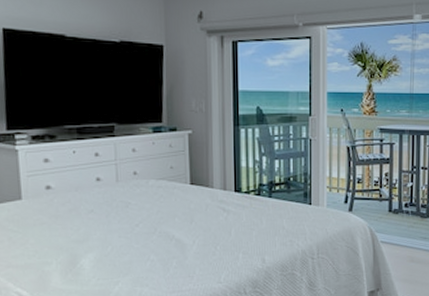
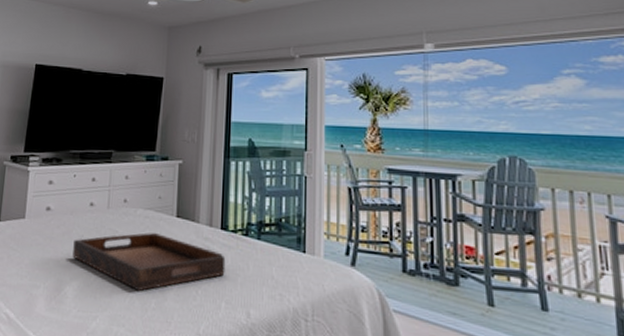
serving tray: none [83,200,241,254] -> present [73,232,226,291]

